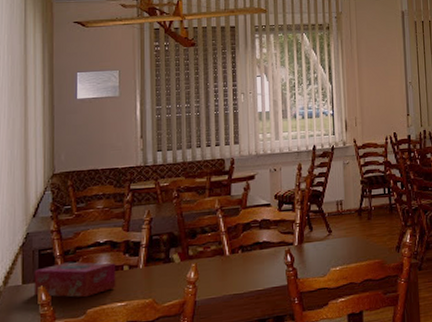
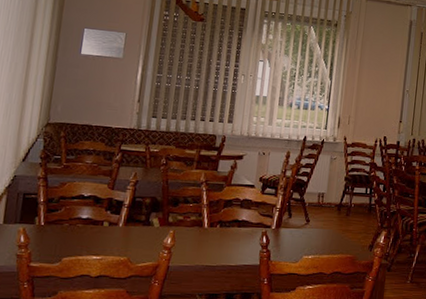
tissue box: present [33,262,116,298] -> none [13,209,97,246]

